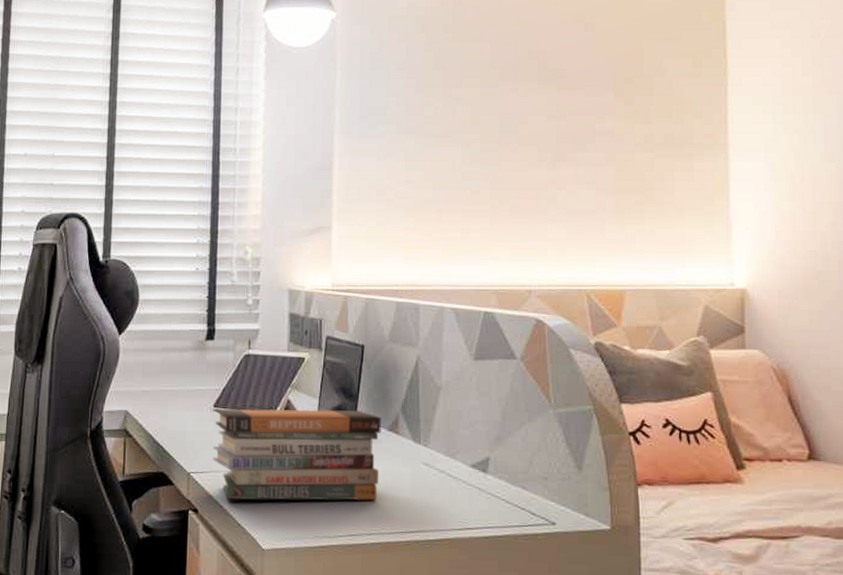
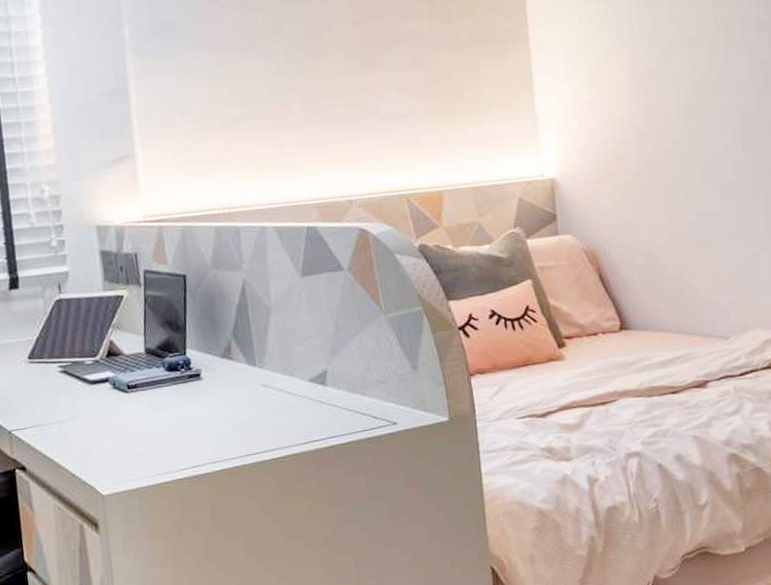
book stack: present [213,409,381,501] -> none [31,342,218,452]

